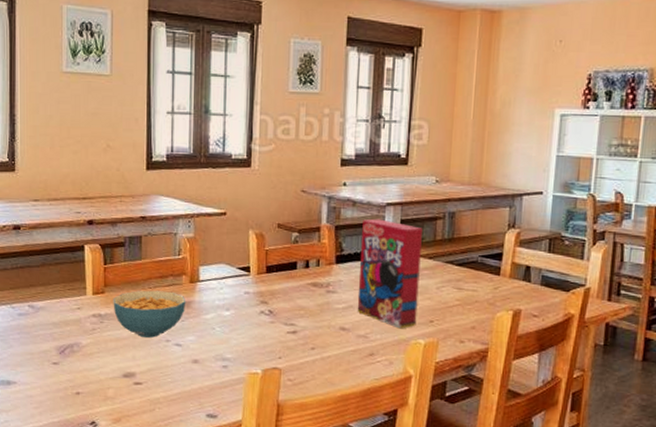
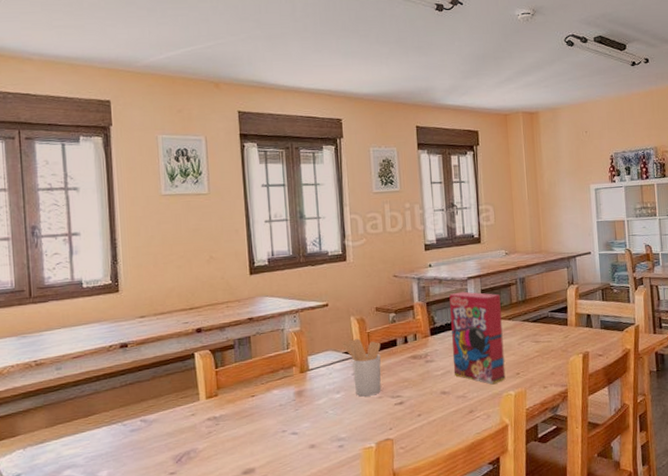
cereal bowl: present [113,290,186,338] -> none [227,384,299,432]
utensil holder: none [236,255,279,319] -> present [341,339,382,397]

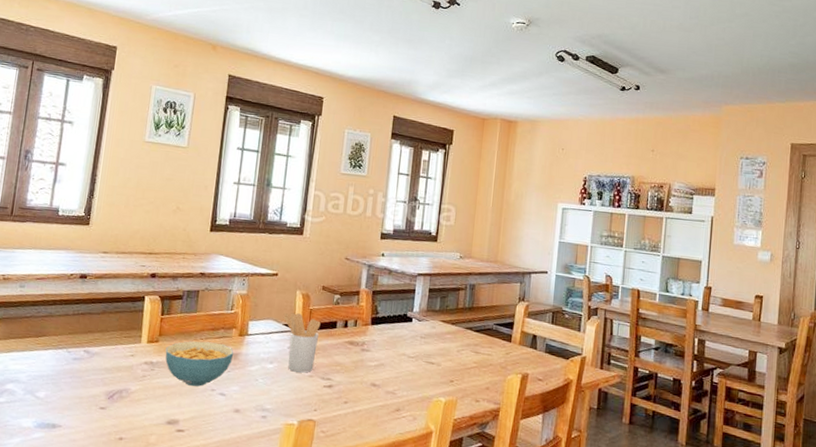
cereal bowl: none [227,384,299,432] -> present [165,341,234,387]
cereal box: present [449,291,506,385] -> none [387,286,447,387]

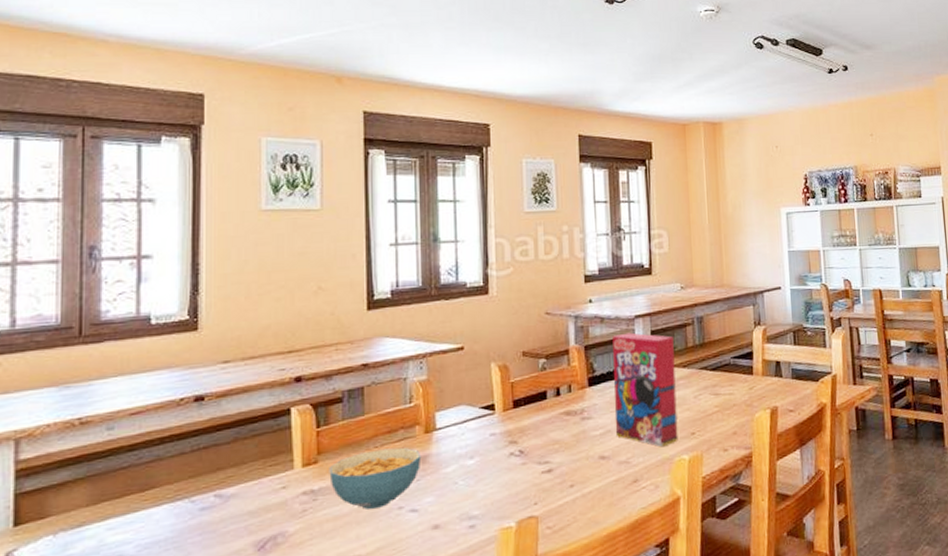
utensil holder: present [283,313,321,373] -> none [478,390,527,463]
cereal box: none [387,286,447,387] -> present [613,332,678,447]

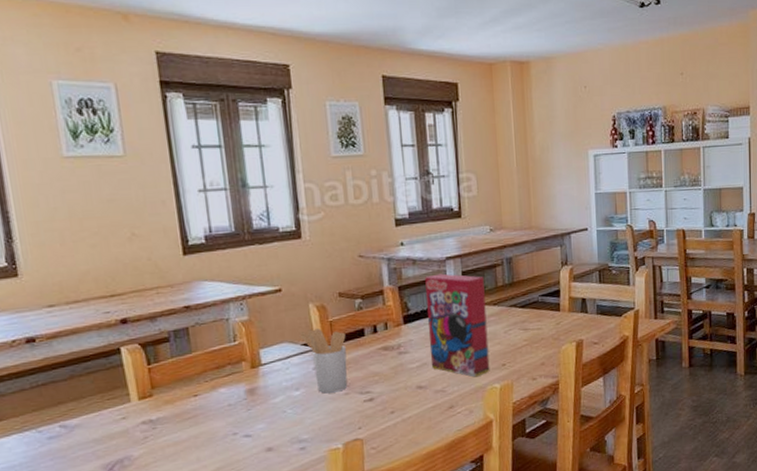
cereal bowl: present [329,447,422,509] -> none [164,381,251,436]
utensil holder: none [478,390,527,463] -> present [299,329,348,394]

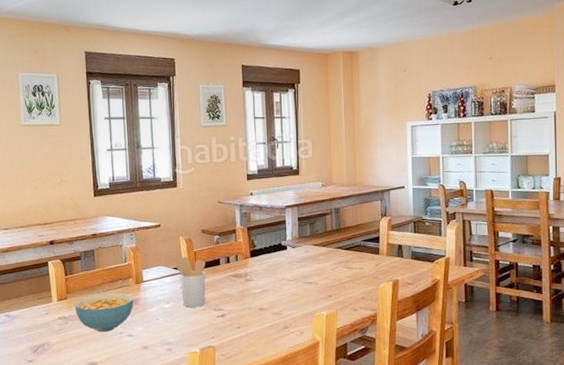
cereal bowl: none [164,381,251,436] -> present [74,292,134,332]
cereal box: present [425,273,490,377] -> none [268,218,319,305]

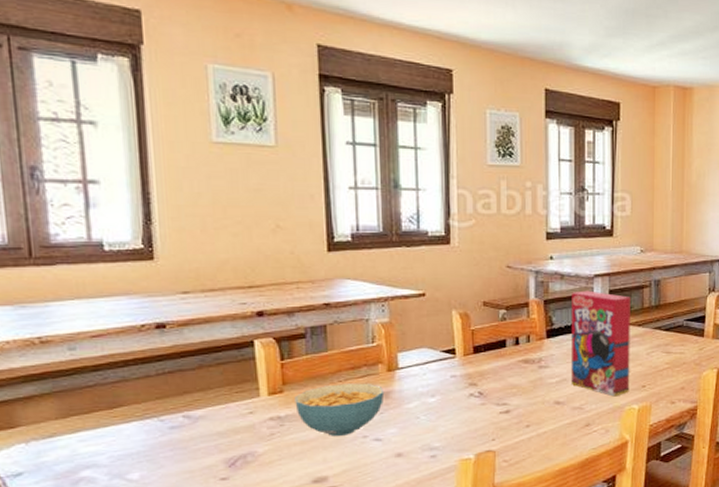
utensil holder: present [171,257,206,308] -> none [439,336,487,402]
cereal box: none [268,218,319,305] -> present [570,290,630,397]

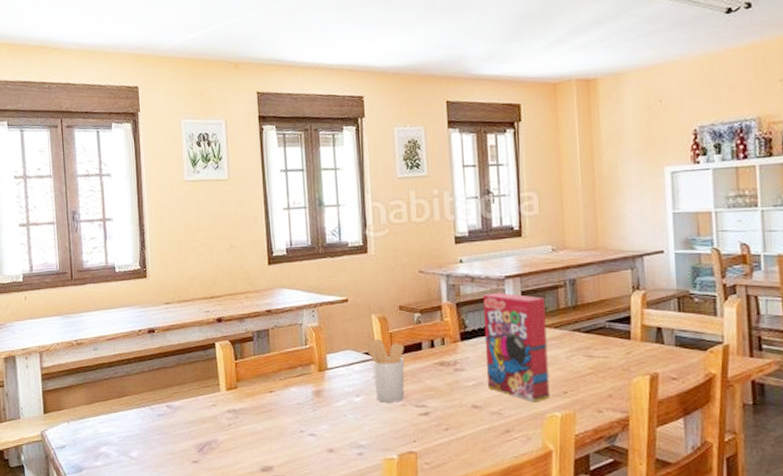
cereal bowl: present [294,383,385,436] -> none [246,381,317,429]
utensil holder: none [439,336,487,402] -> present [361,339,405,403]

